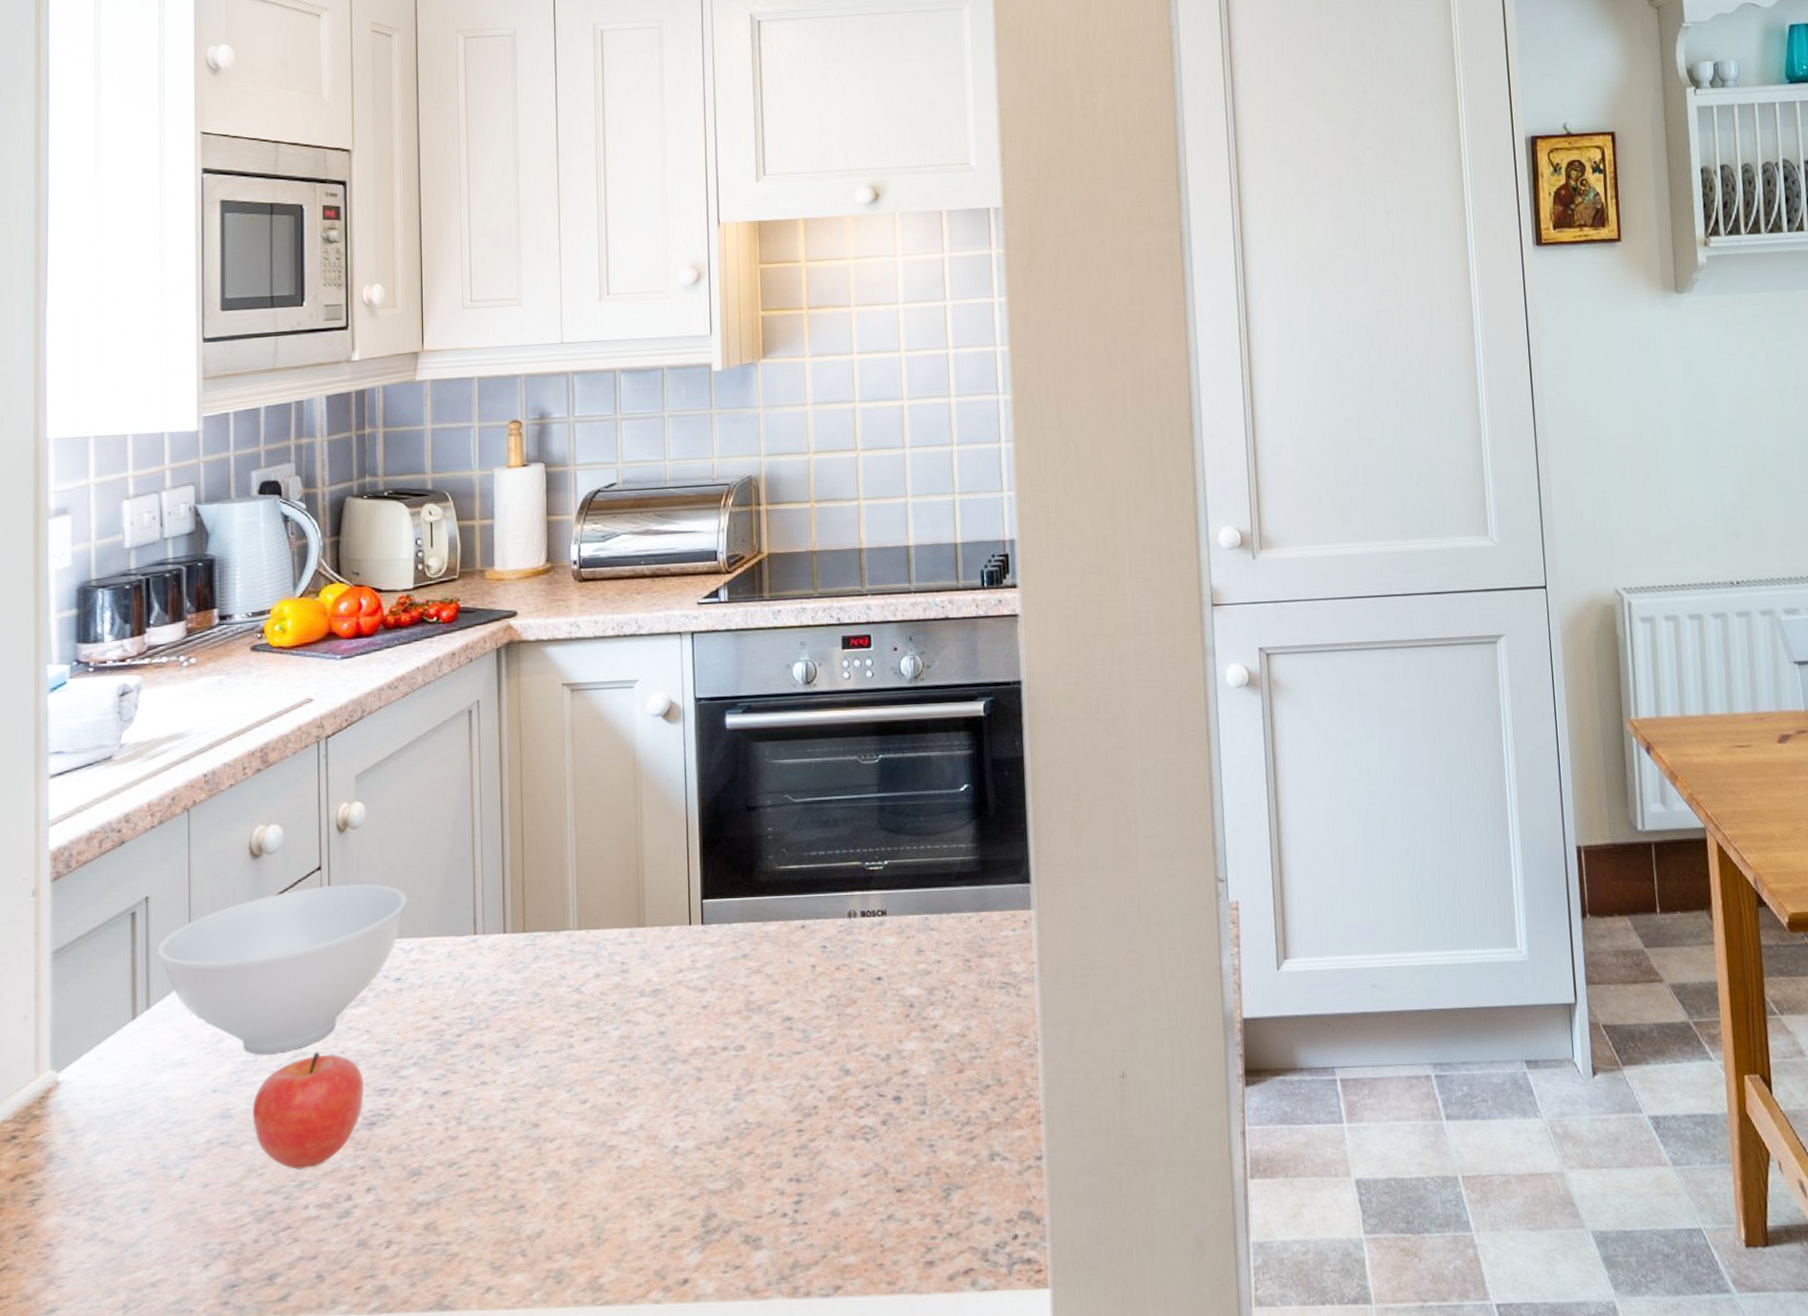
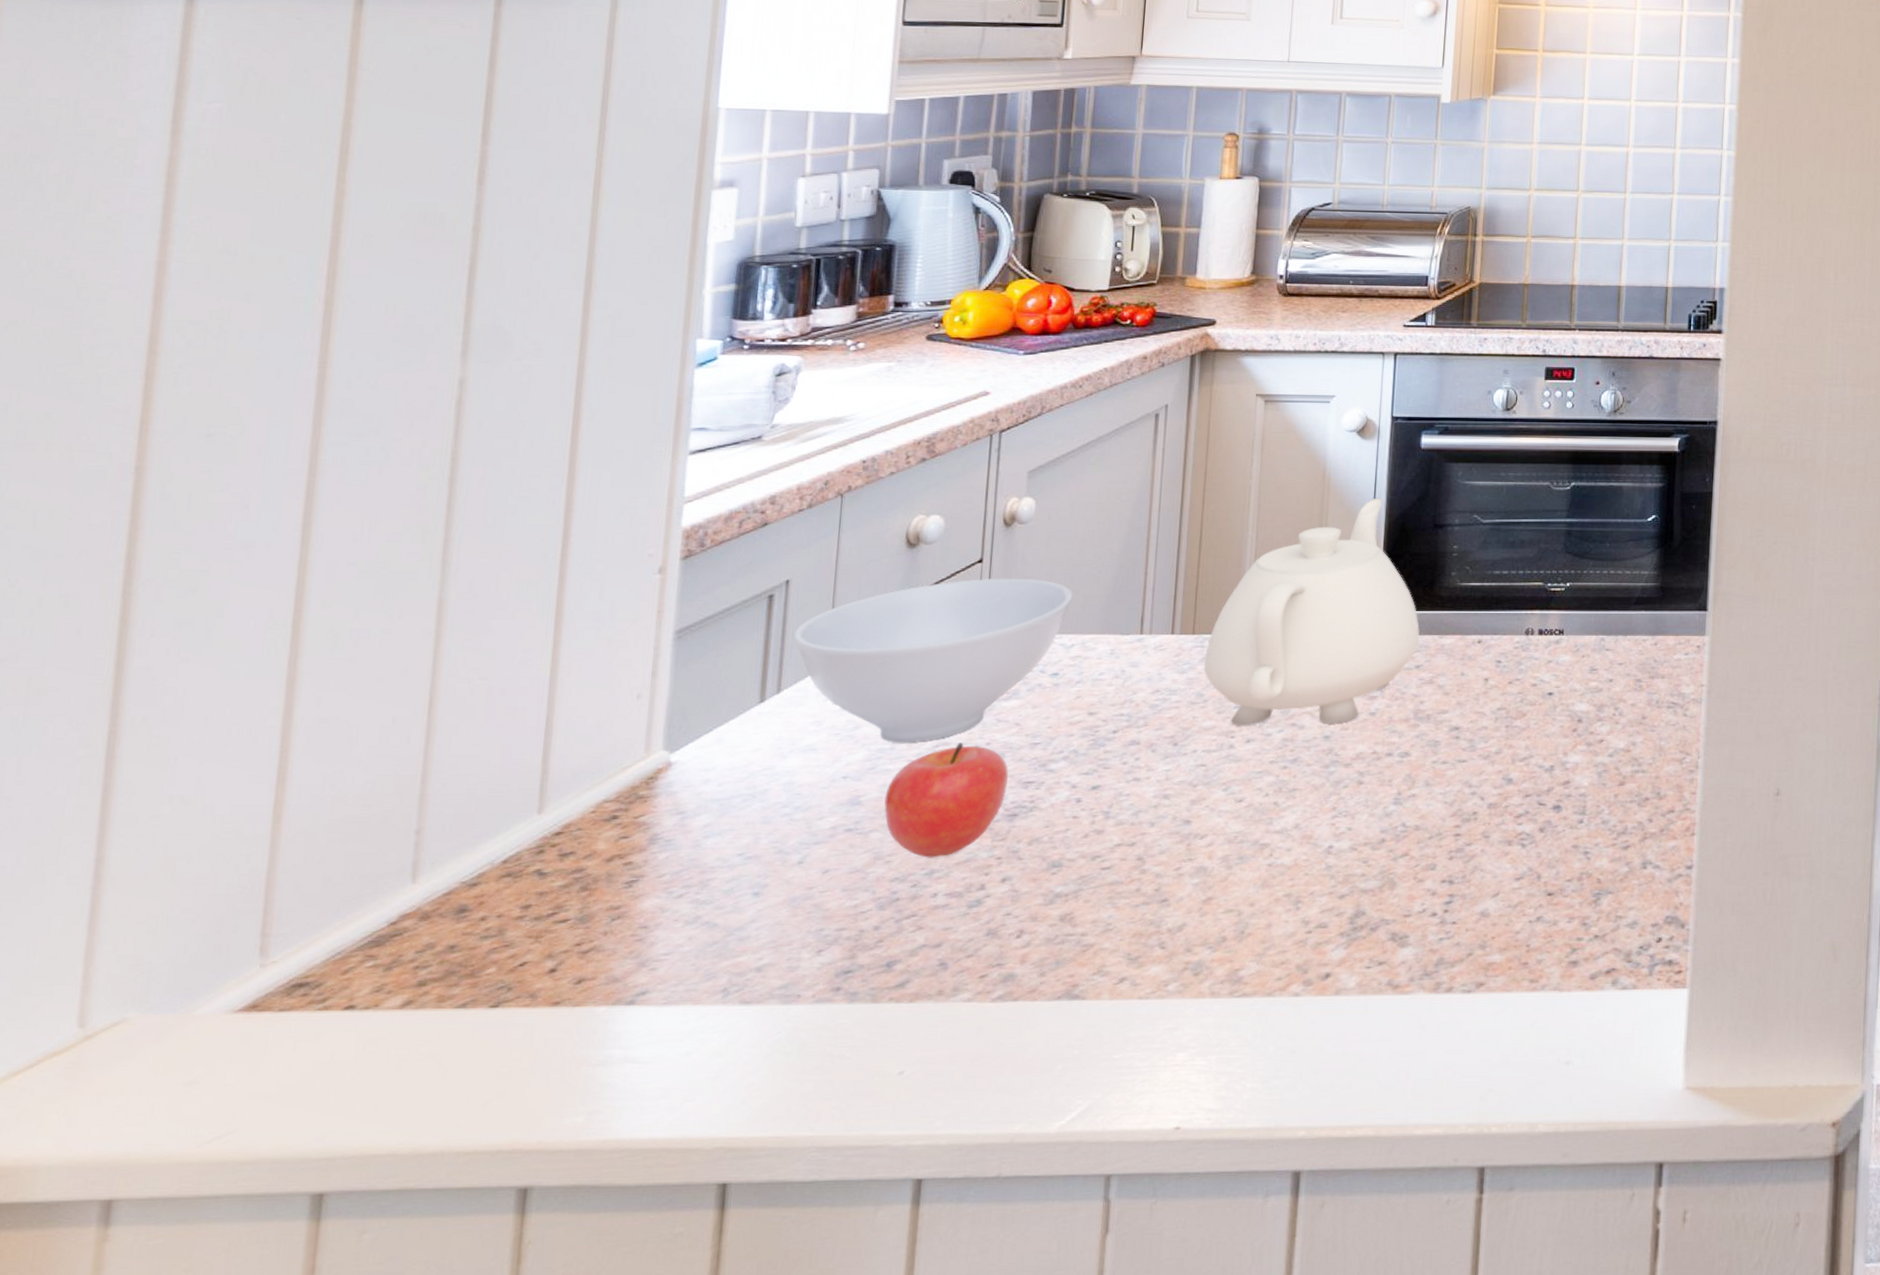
teapot: none [536,782,744,1025] -> present [1204,497,1420,726]

